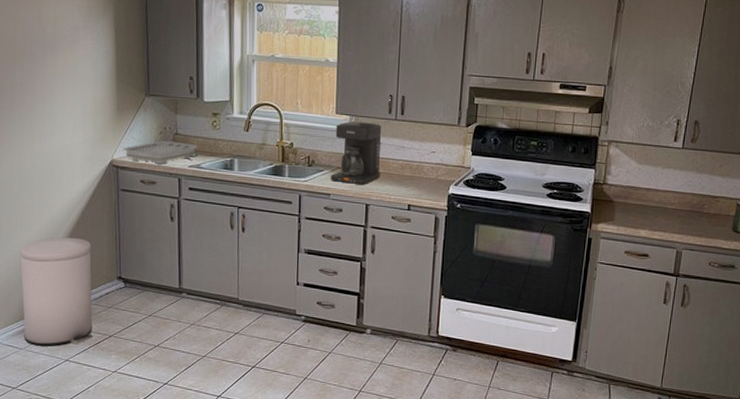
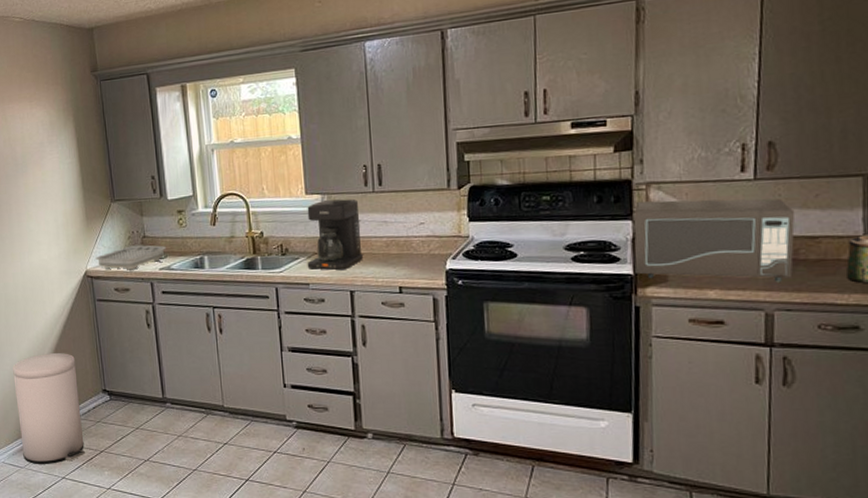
microwave: none [592,154,706,228] -> present [634,198,795,282]

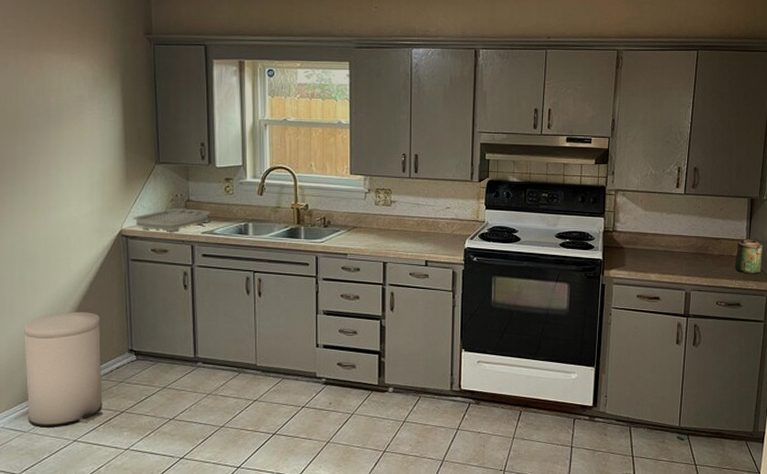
coffee maker: present [307,198,363,270] -> none [346,180,397,243]
microwave: present [634,198,795,282] -> none [604,203,708,270]

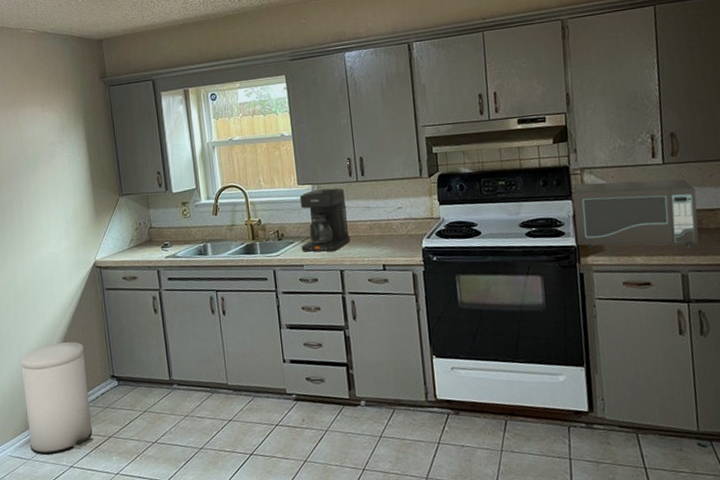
dish rack: present [132,208,211,232] -> none [104,235,172,260]
coffee maker: none [346,180,397,243] -> present [299,187,350,252]
microwave: none [604,203,708,270] -> present [573,179,699,248]

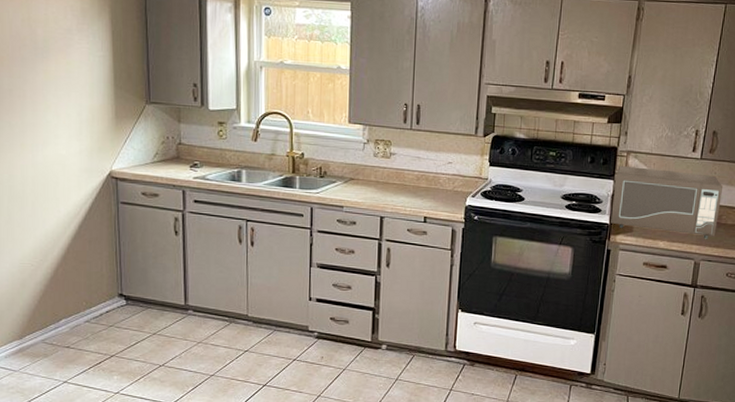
pedal bin: present [21,341,94,455] -> none [13,252,94,368]
coffee maker: present [299,187,350,252] -> none [343,130,397,196]

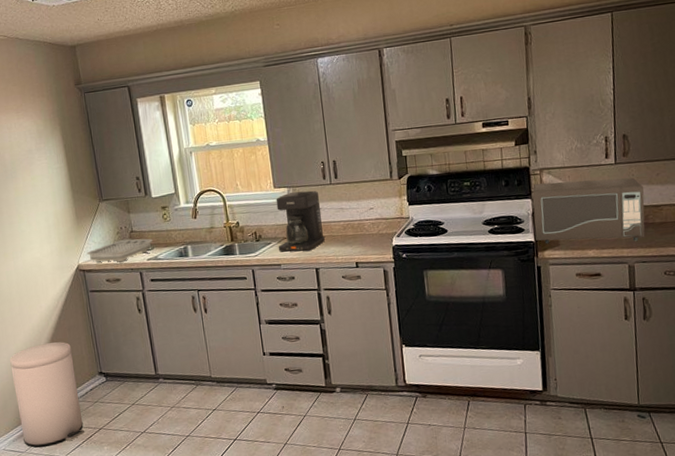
pedal bin: none [13,252,94,368] -> present [10,341,85,448]
dish rack: none [122,151,204,176] -> present [86,238,153,263]
coffee maker: none [343,130,397,196] -> present [276,190,325,252]

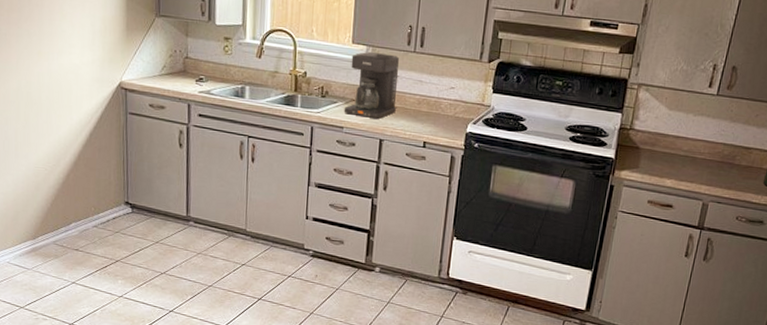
pedal bin: present [10,341,85,448] -> none [28,159,100,269]
dish rack: present [86,238,153,263] -> none [132,64,209,89]
microwave: present [532,177,645,243] -> none [616,98,740,180]

